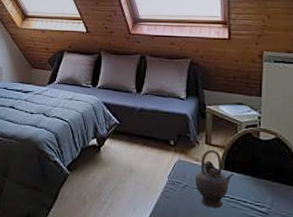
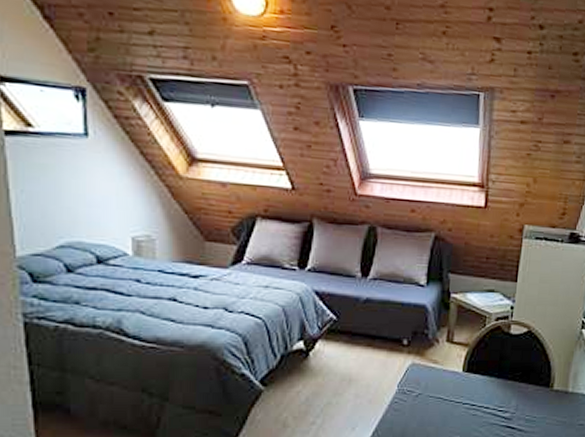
teapot: present [194,149,234,209] -> none [430,348,477,418]

